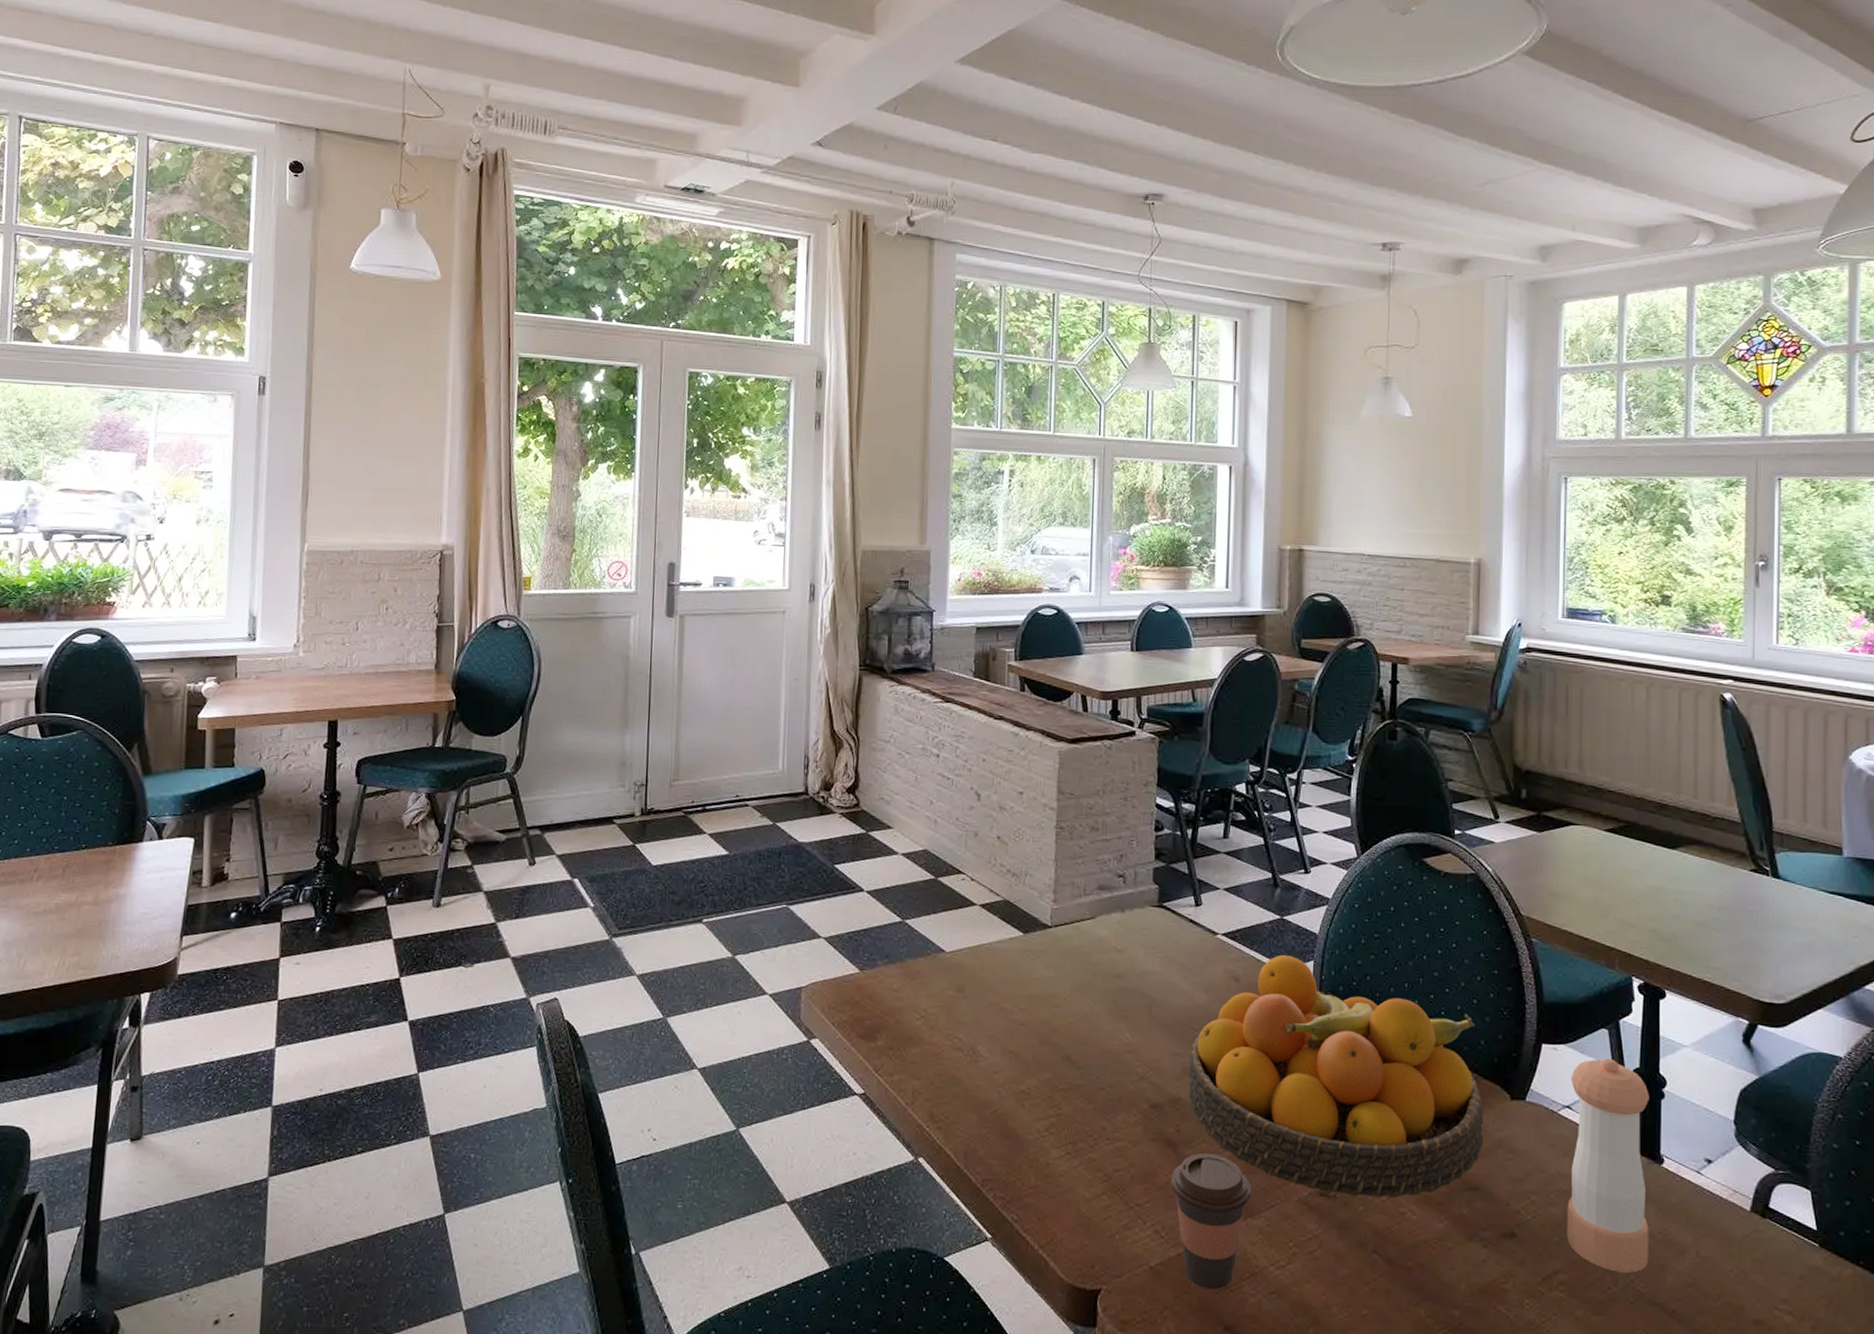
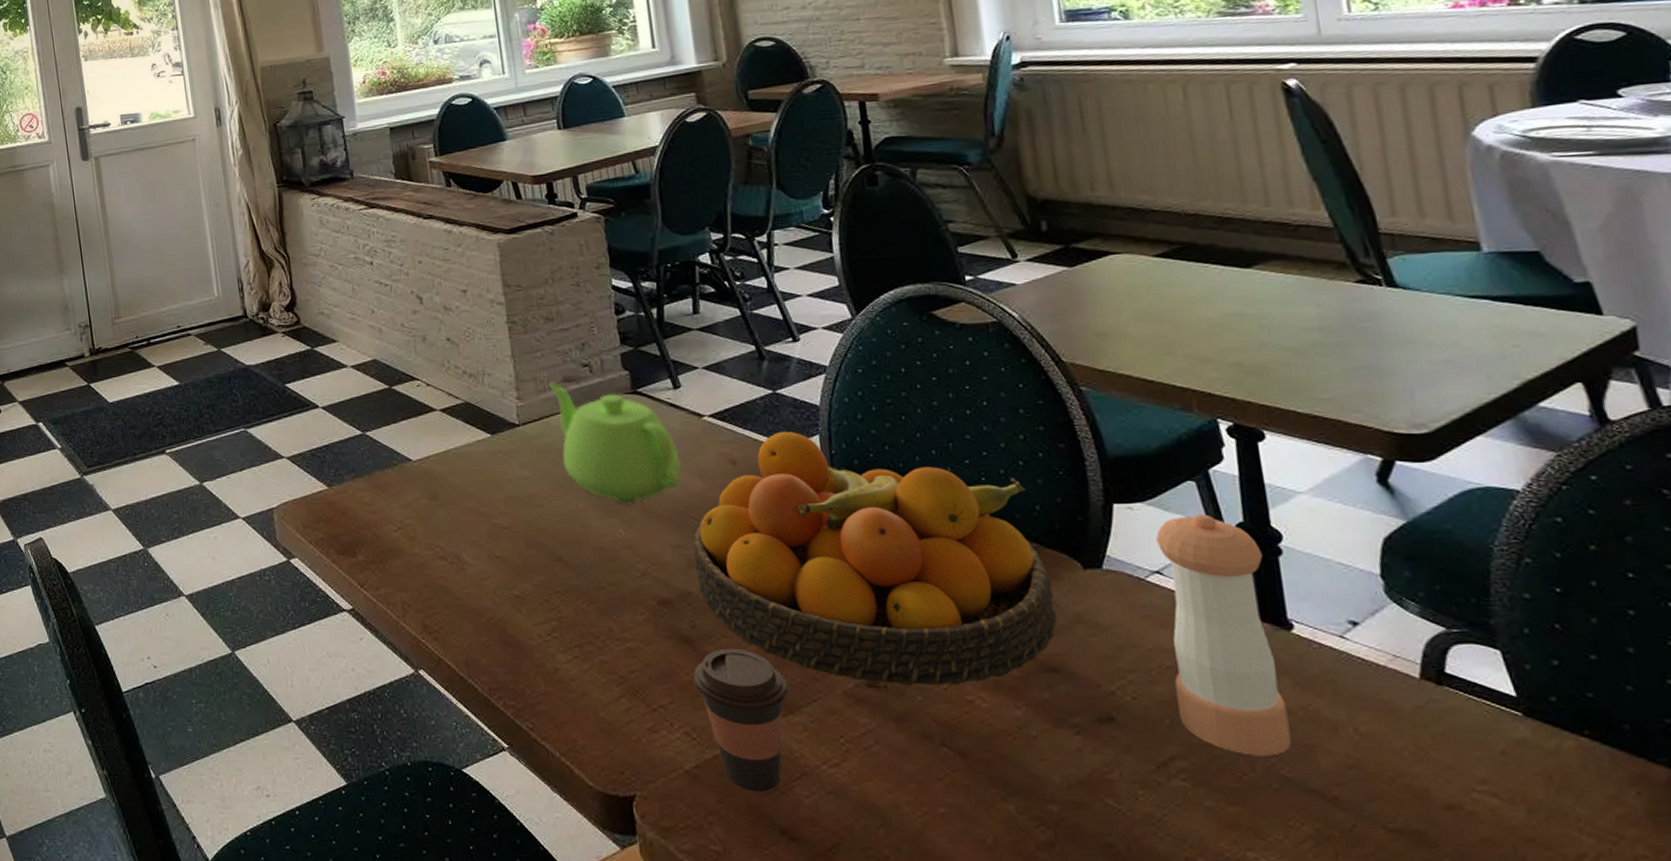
teapot: none [1084,889,1191,1011] -> present [548,382,682,505]

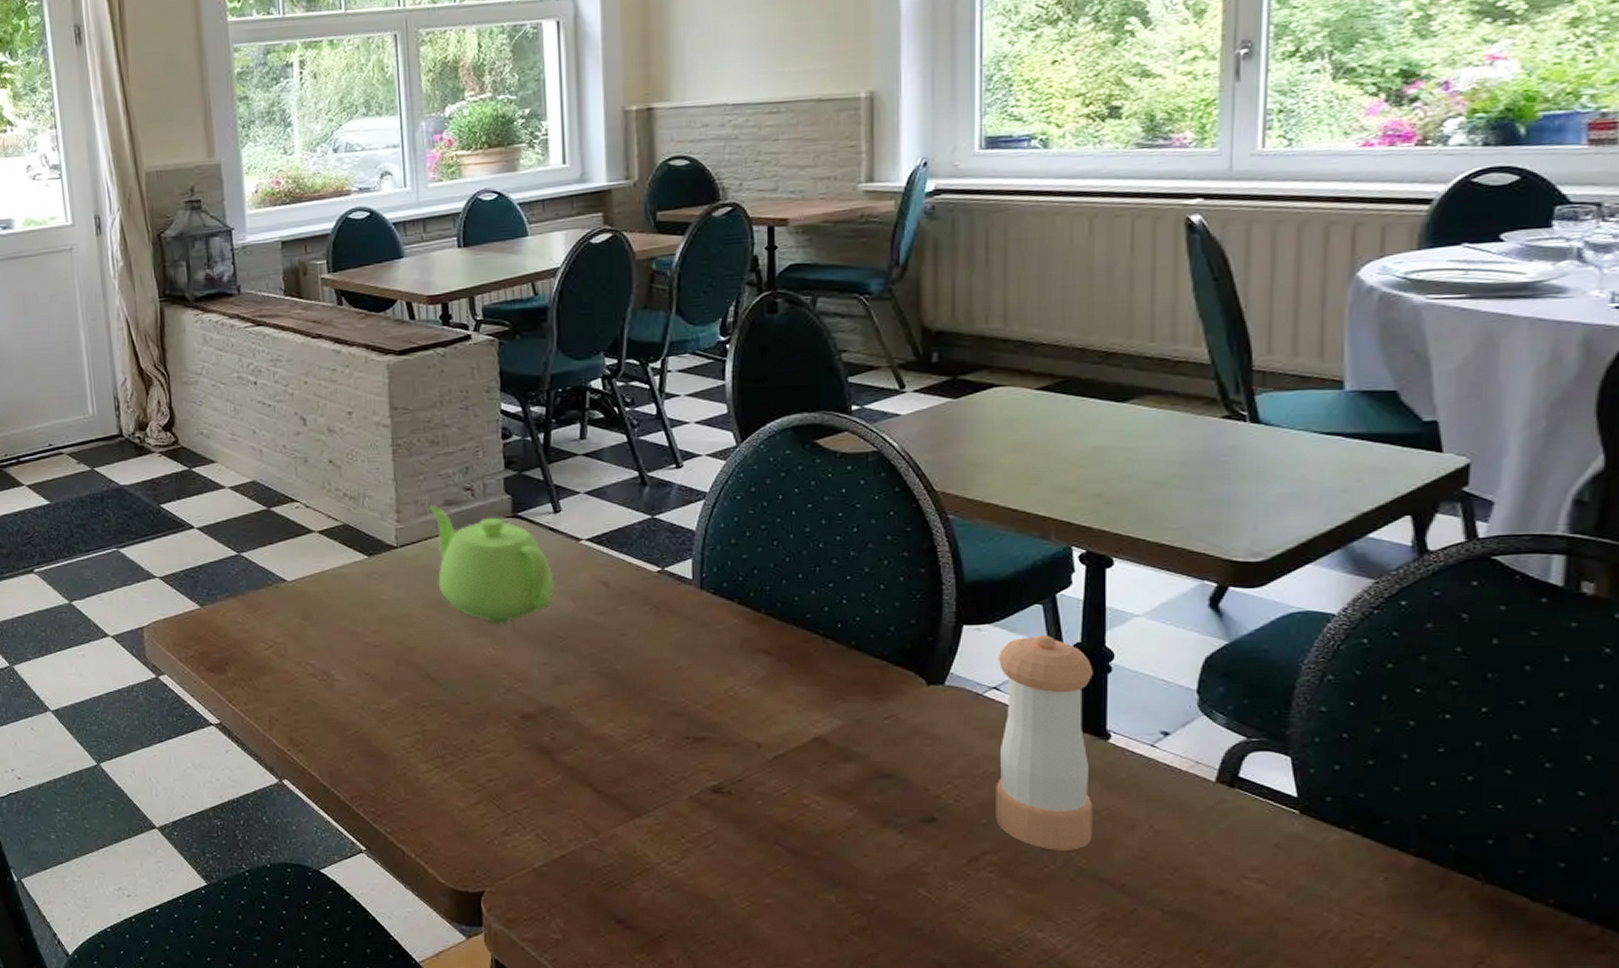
fruit bowl: present [693,432,1057,686] -> none [559,556,897,791]
coffee cup: present [693,648,788,792] -> none [548,758,637,887]

